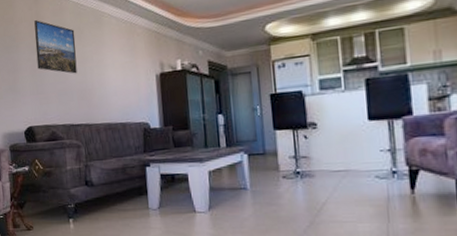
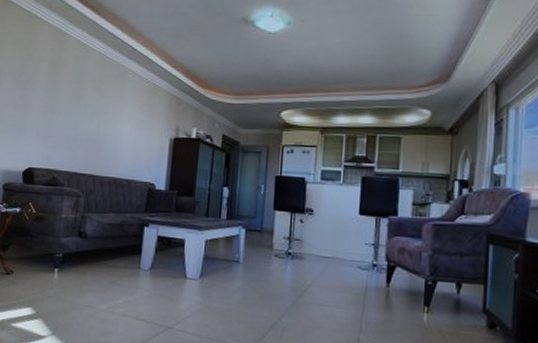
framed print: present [34,20,77,74] -> none [49,63,95,123]

